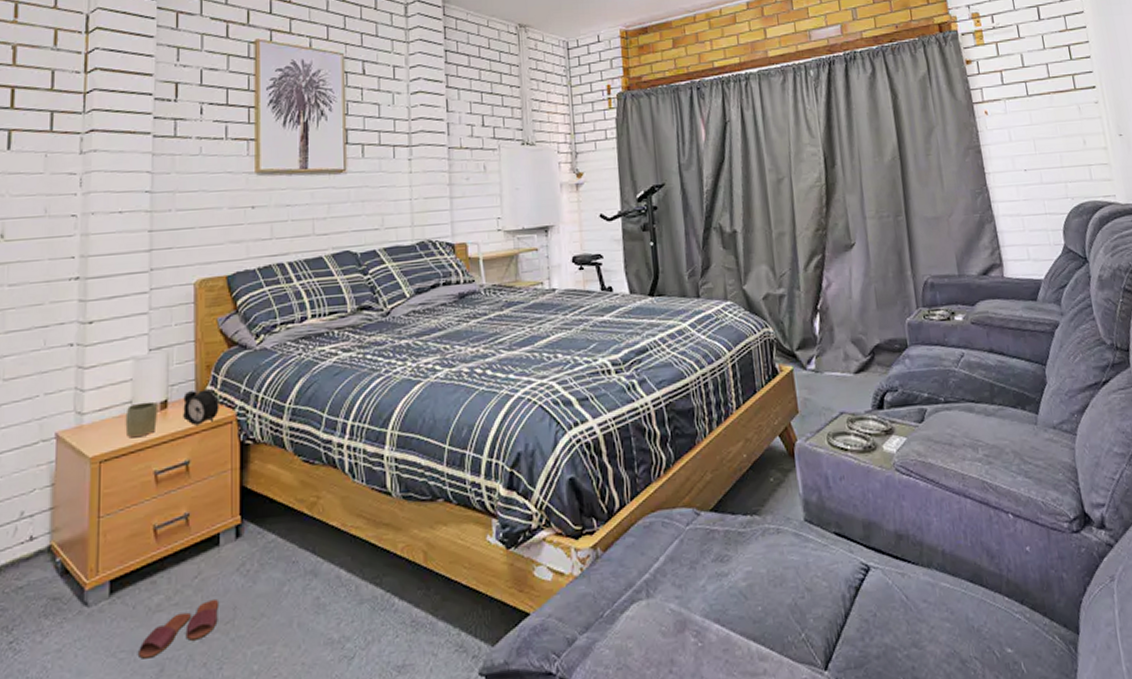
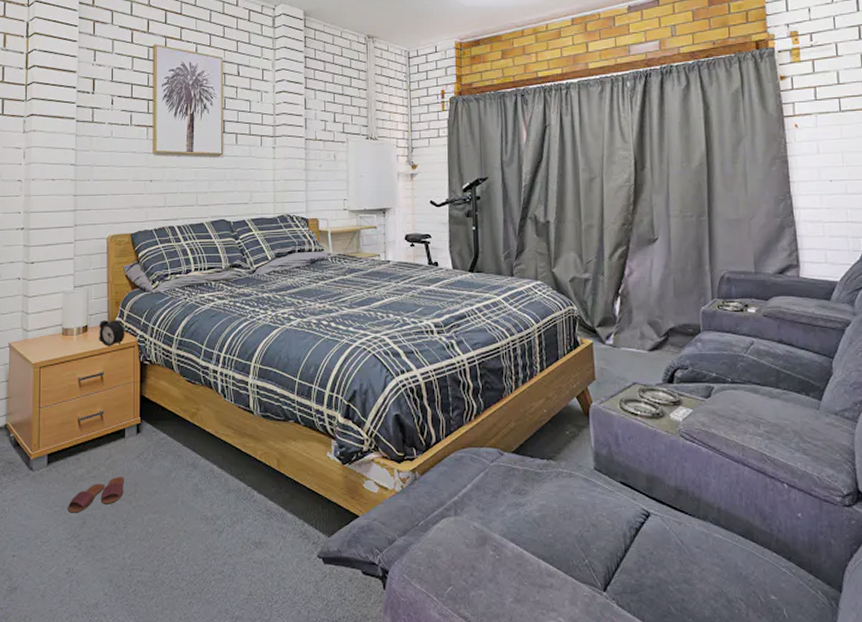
mug: present [125,401,157,438] -> none [57,326,80,352]

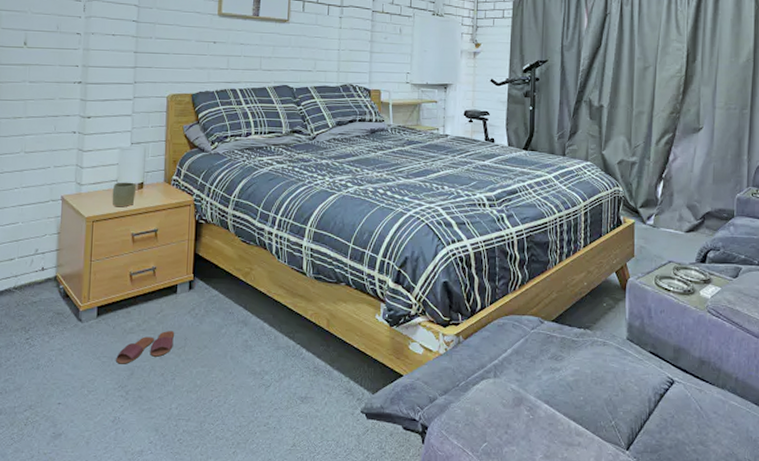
mug: none [57,326,80,352] -> present [112,182,136,208]
alarm clock: present [99,320,125,346] -> none [154,178,182,204]

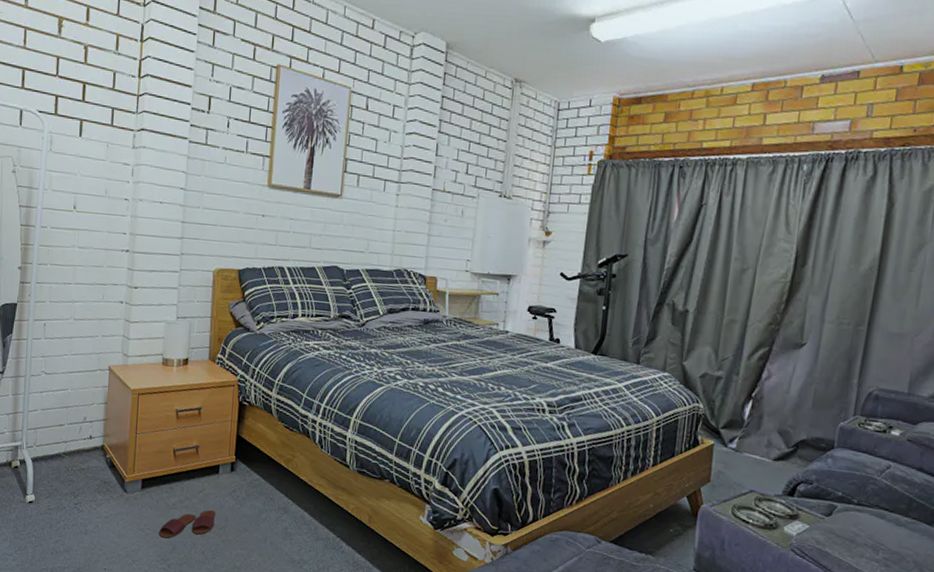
mug: present [112,182,136,208] -> none [157,356,181,383]

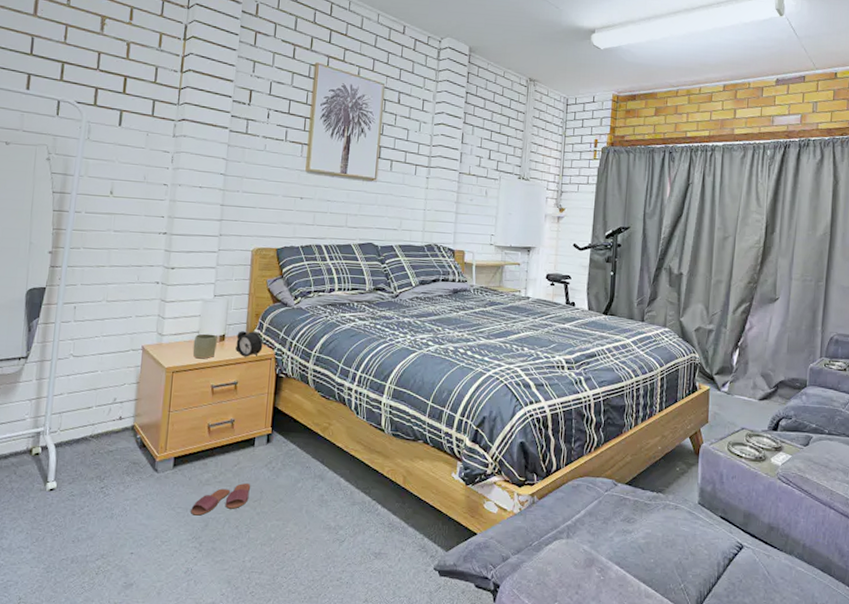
mug: none [157,356,181,383] -> present [192,333,217,359]
alarm clock: none [199,355,226,383] -> present [235,331,263,357]

